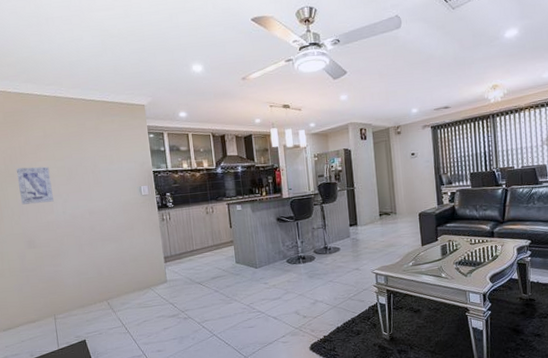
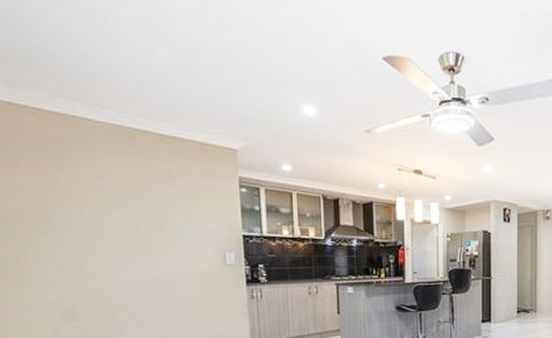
wall art: present [16,166,54,205] -> none [53,214,105,263]

